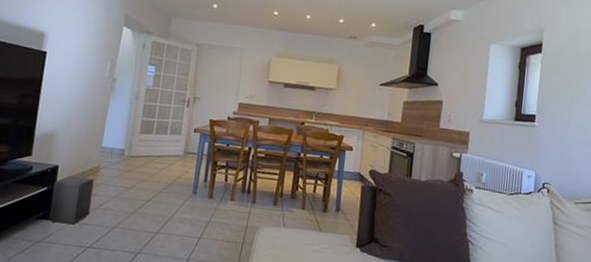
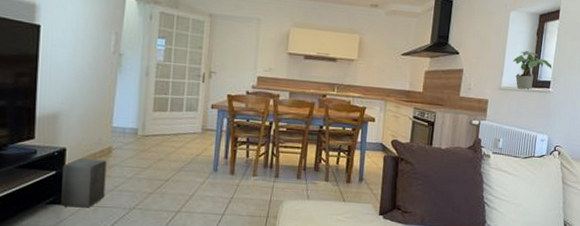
potted plant: none [494,83,537,123] -> present [513,51,553,90]

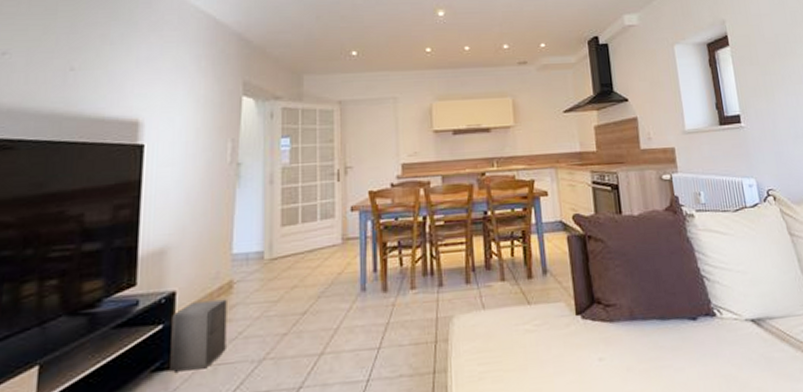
potted plant: present [513,51,553,90] -> none [691,85,738,130]

